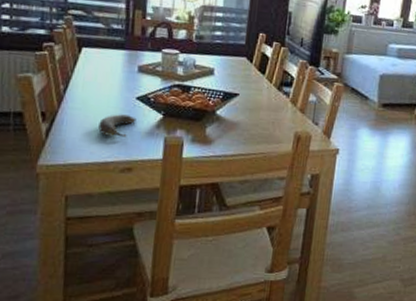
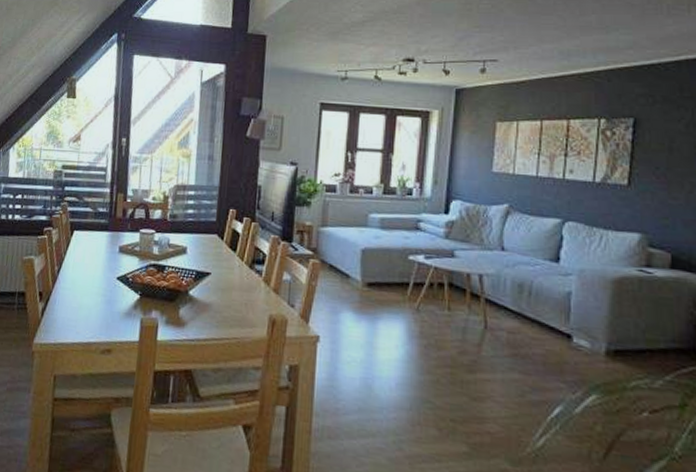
banana: present [98,114,137,137] -> none [84,294,117,318]

